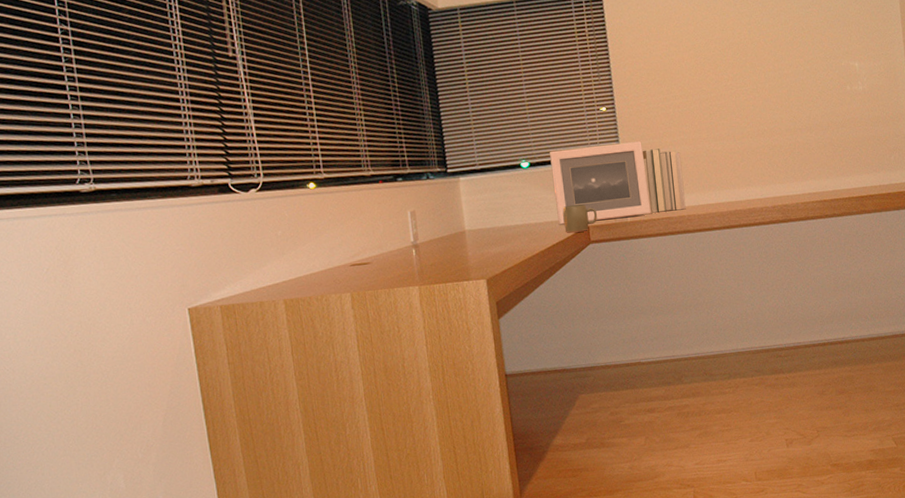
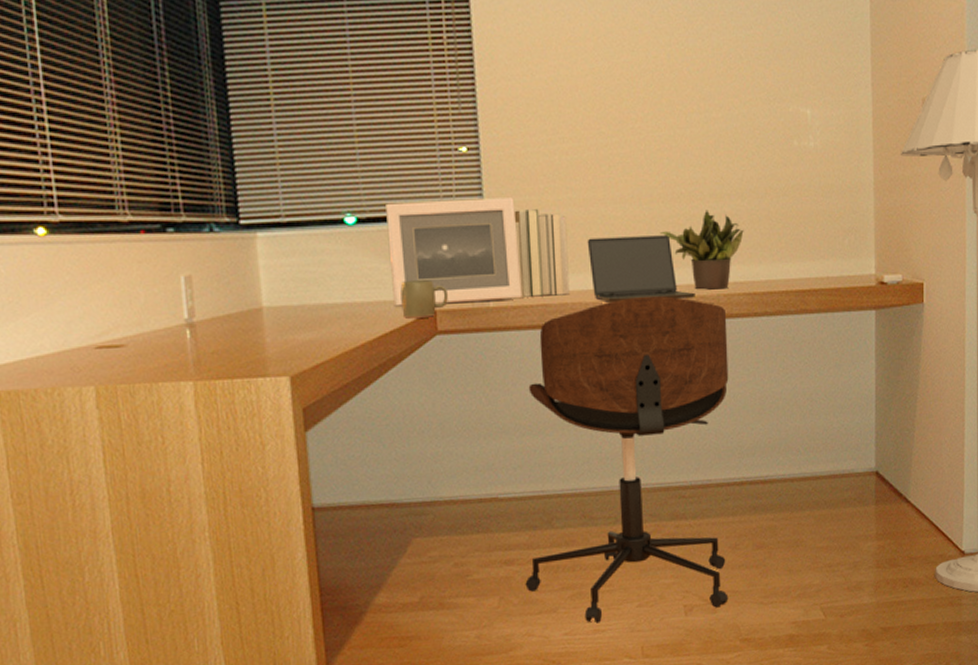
office chair: none [659,206,820,455] -> present [525,295,729,623]
laptop: none [696,161,780,213] -> present [587,235,695,302]
potted plant: none [750,141,814,201] -> present [659,210,744,290]

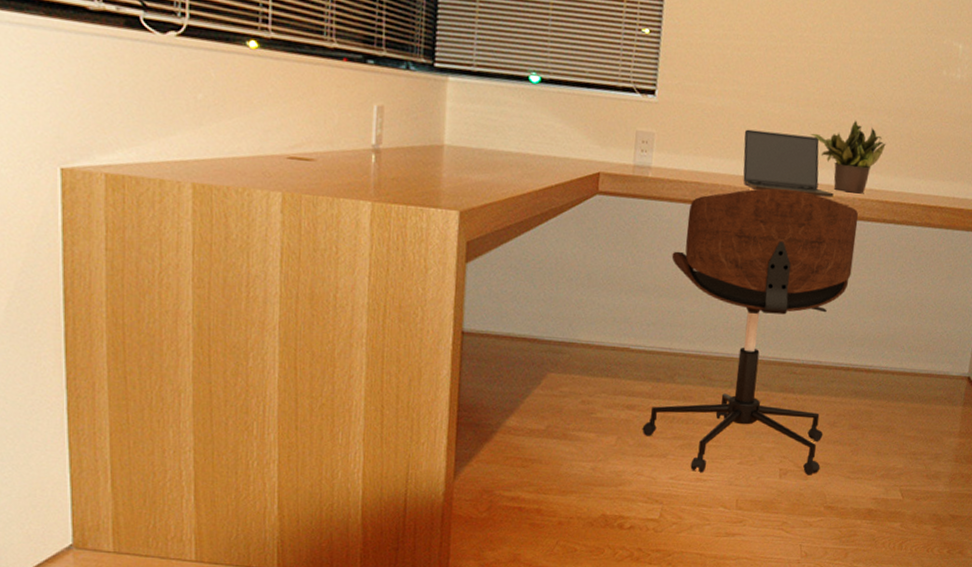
picture frame: present [386,197,522,308] -> none [562,68,685,174]
mug: present [400,280,448,319] -> none [569,141,613,178]
books: present [513,209,570,297] -> none [677,93,729,177]

